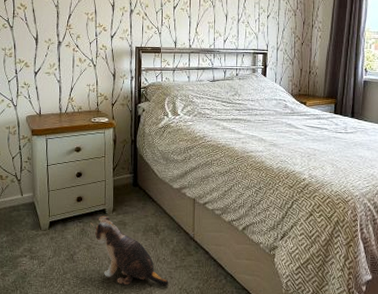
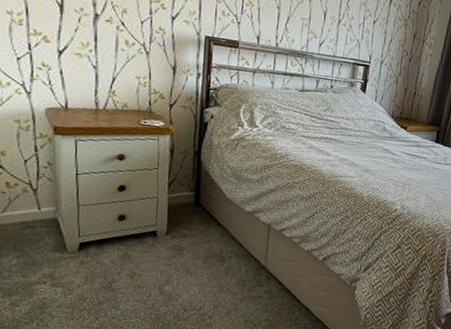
plush toy: present [90,215,169,287] -> none [135,238,233,319]

